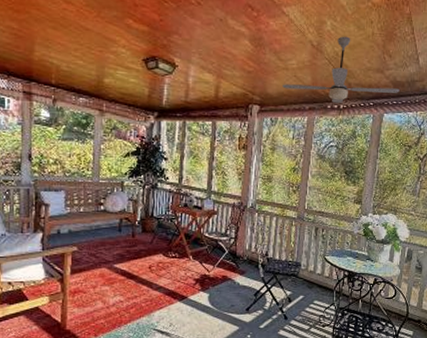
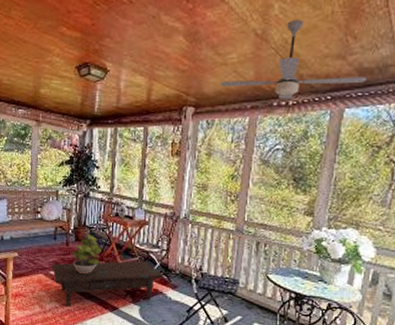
coffee table: none [116,250,233,300] -> present [52,261,164,307]
potted plant: none [137,224,170,266] -> present [71,233,102,275]

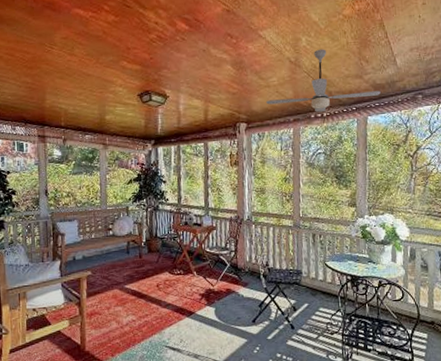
coffee table: present [52,261,164,307] -> none [126,264,235,318]
potted plant: present [71,233,102,275] -> none [145,244,175,284]

